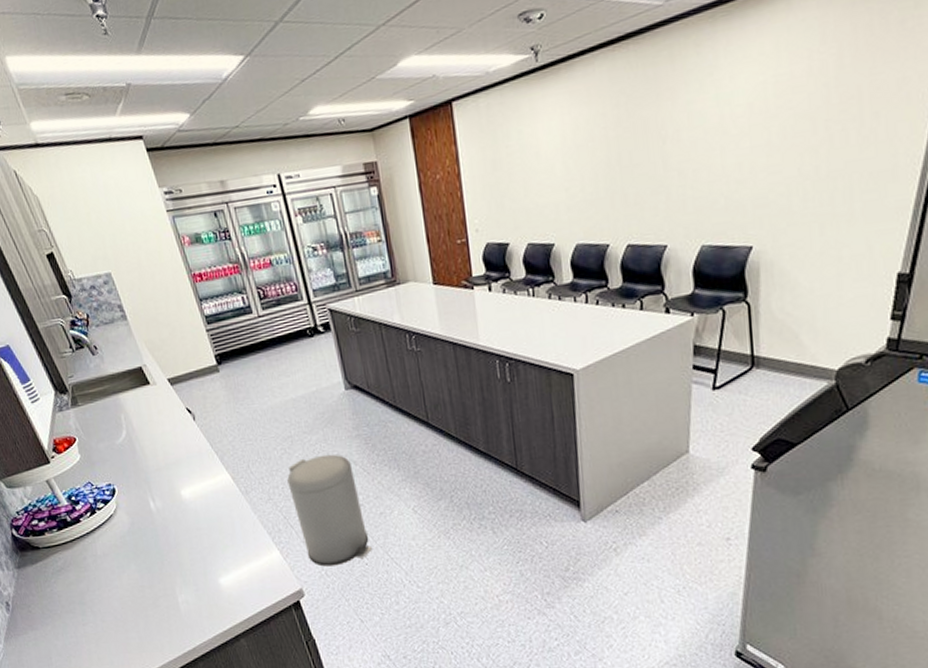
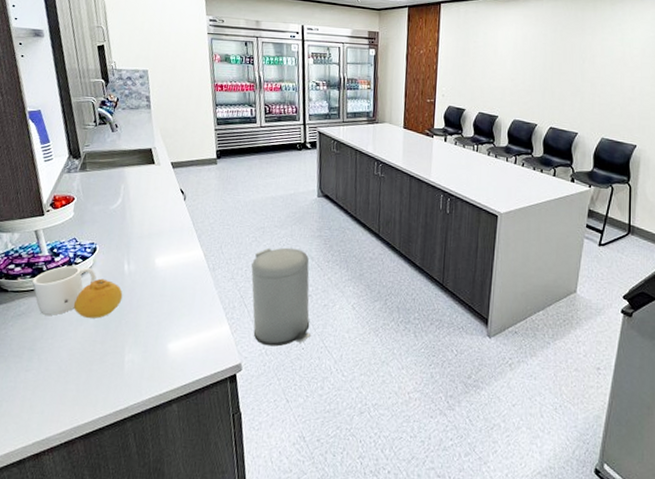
mug: none [59,510,125,567] -> present [31,265,97,315]
fruit: none [109,520,158,564] -> present [73,278,123,319]

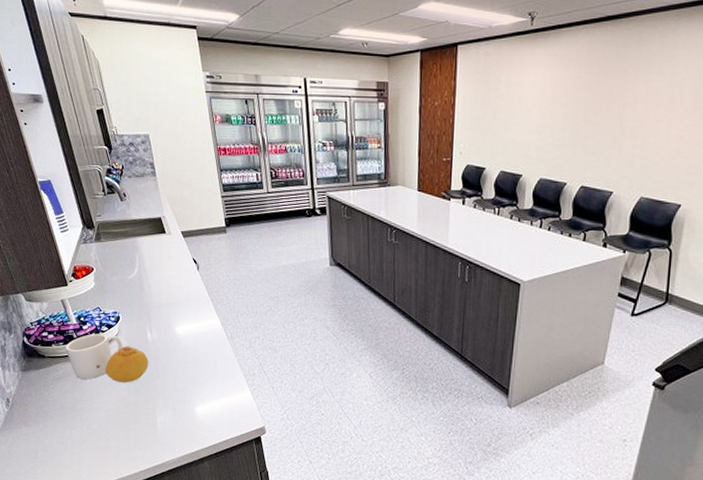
pedal bin: present [251,247,310,347] -> none [268,316,329,412]

